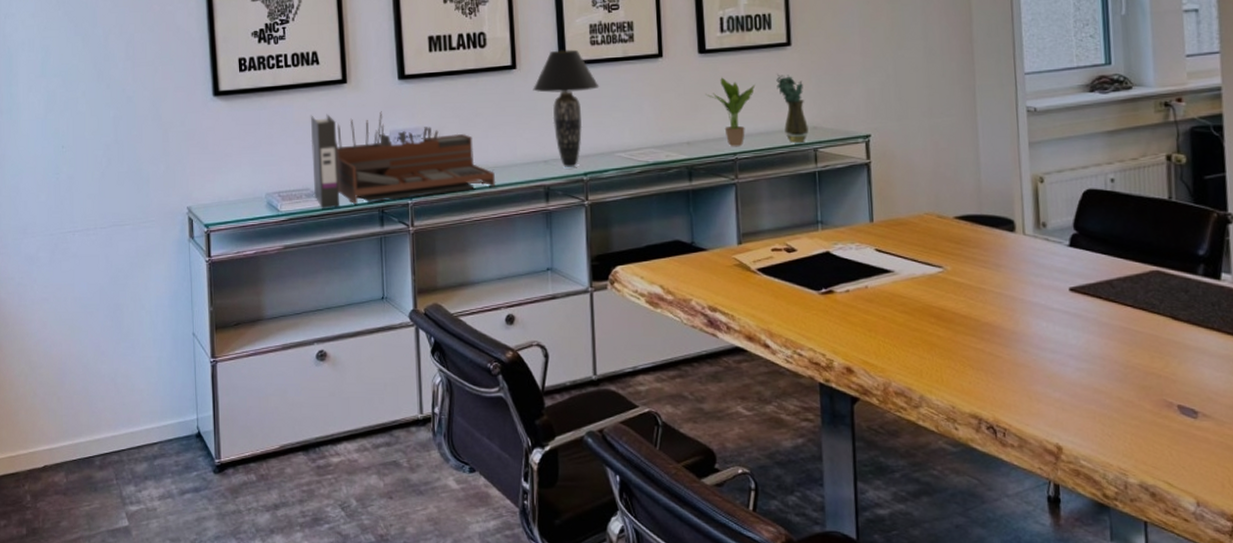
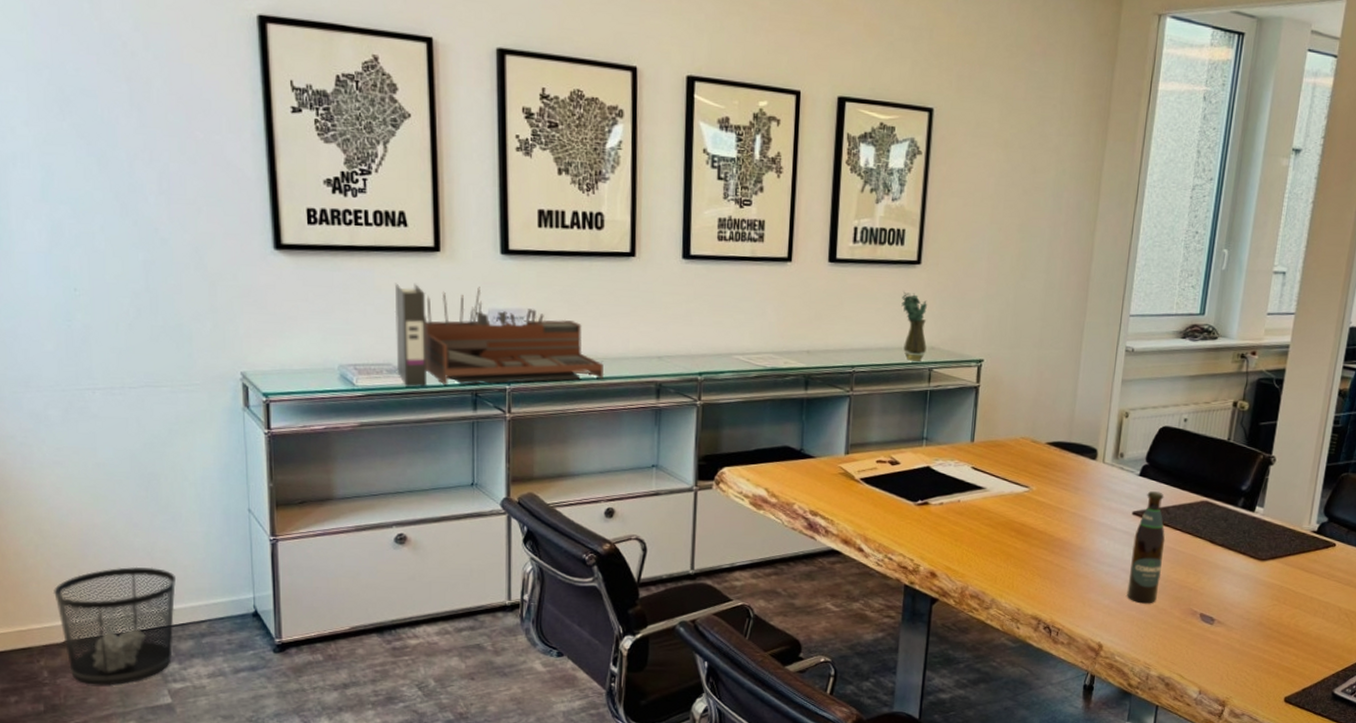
waste bin: none [38,392,134,509] -> present [54,566,177,686]
table lamp: present [533,49,600,167] -> none [652,241,723,366]
potted plant: present [705,77,756,147] -> none [831,289,881,360]
bottle: none [1076,263,1119,396] -> present [1127,491,1165,604]

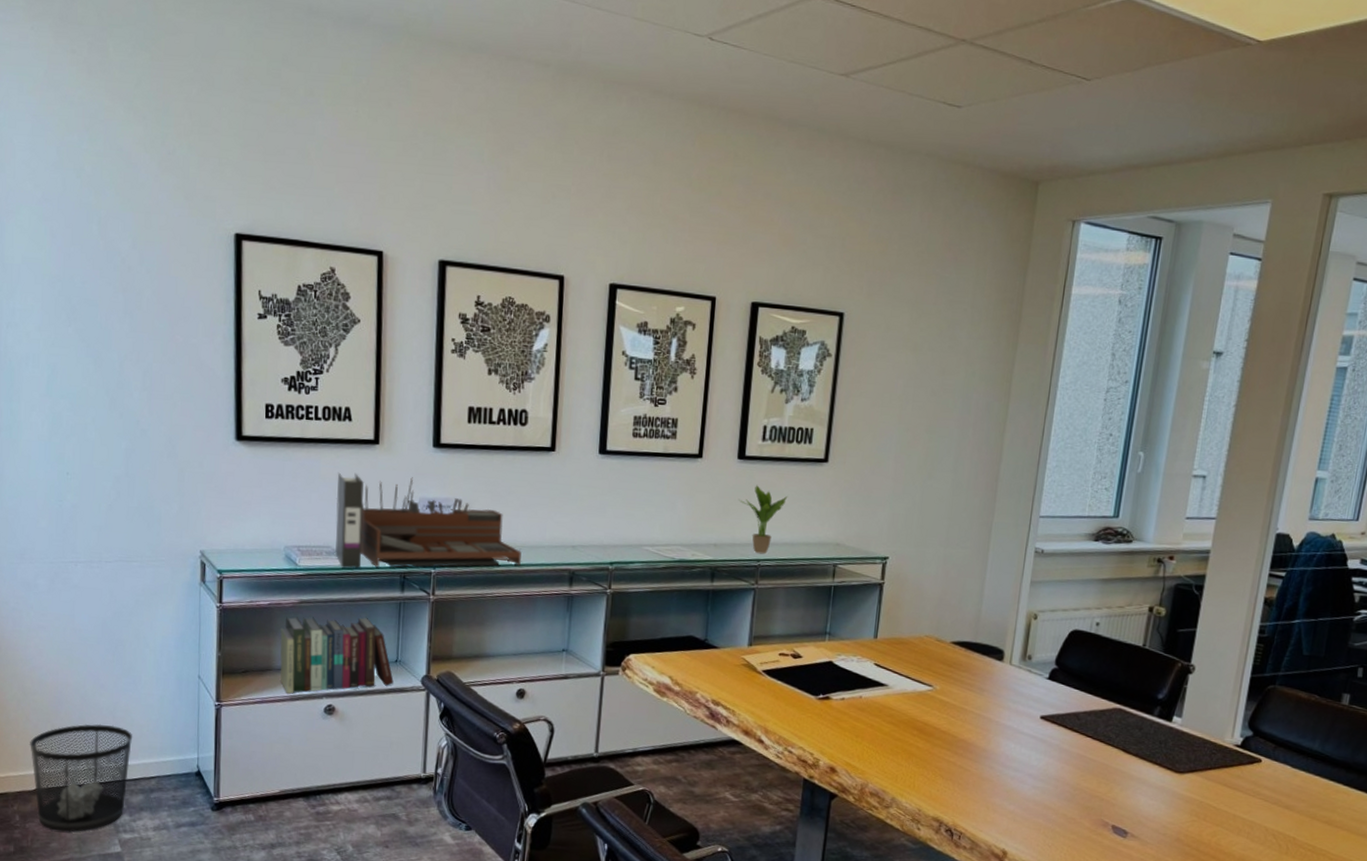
books: none [340,438,470,524] -> present [280,616,394,694]
potted plant: none [831,289,881,360] -> present [739,485,788,555]
vase: present [901,291,927,362] -> none [808,488,834,557]
bottle: present [1127,491,1165,604] -> none [1033,695,1075,812]

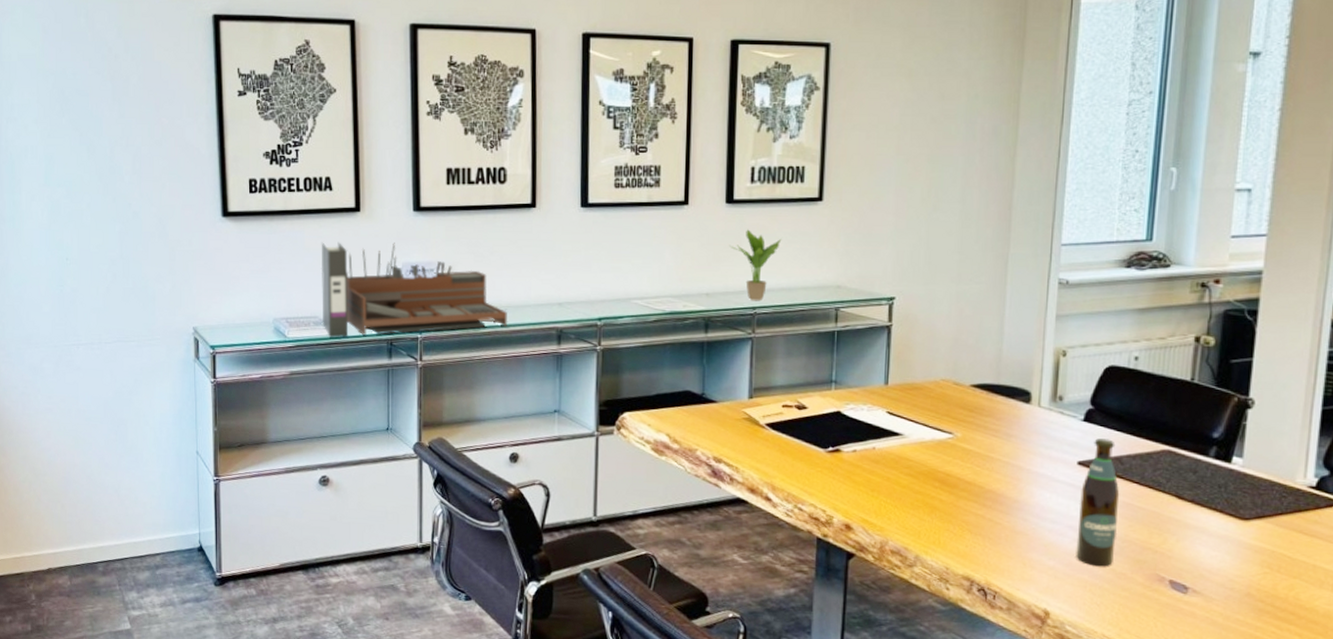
waste bin: present [30,723,133,832] -> none [42,502,138,610]
books: present [280,616,394,694] -> none [273,385,386,466]
bottle: none [1033,695,1075,812] -> present [1076,438,1120,567]

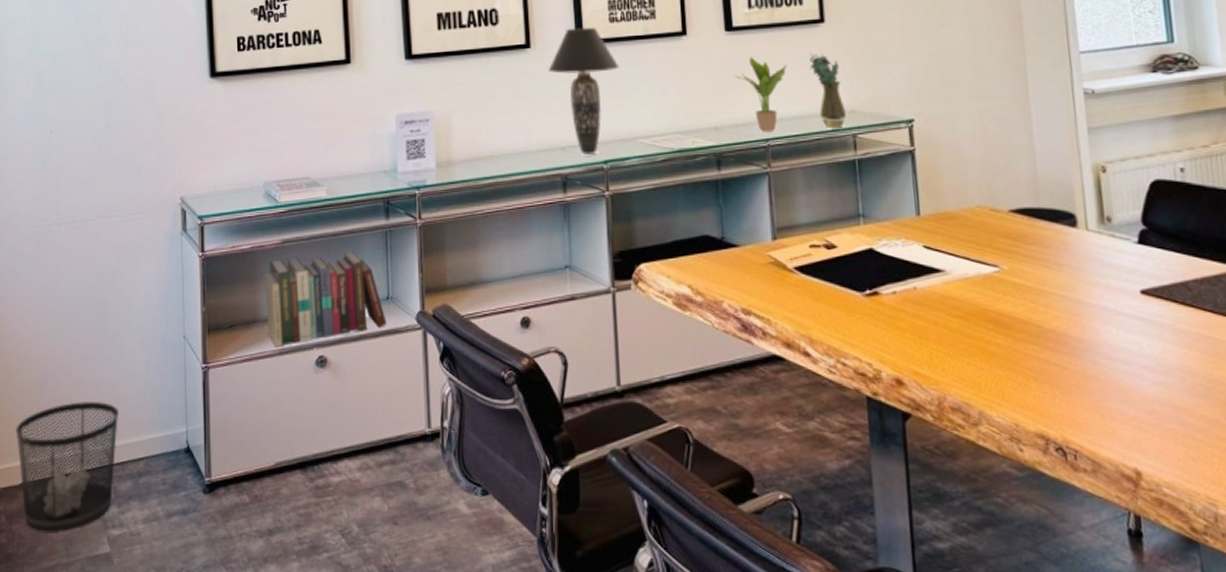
waste bin: none [42,502,138,610] -> present [16,401,120,532]
books: none [273,385,386,466] -> present [265,251,387,347]
binder: present [321,241,349,338] -> none [311,96,343,200]
desk organizer: present [346,243,508,336] -> none [339,94,510,195]
table lamp: none [552,191,621,311] -> present [548,27,620,155]
vase: none [803,229,832,301] -> present [809,53,846,128]
bottle: present [1076,438,1120,567] -> none [1150,262,1202,413]

